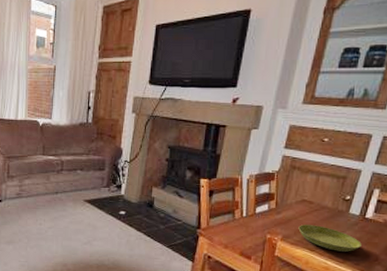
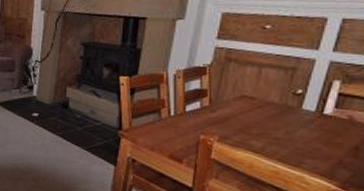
saucer: present [298,225,362,252] -> none [238,123,320,154]

